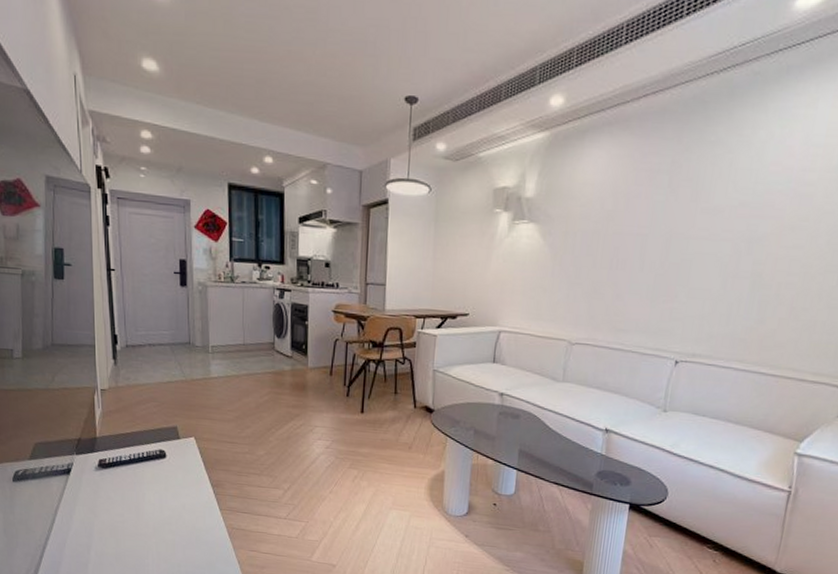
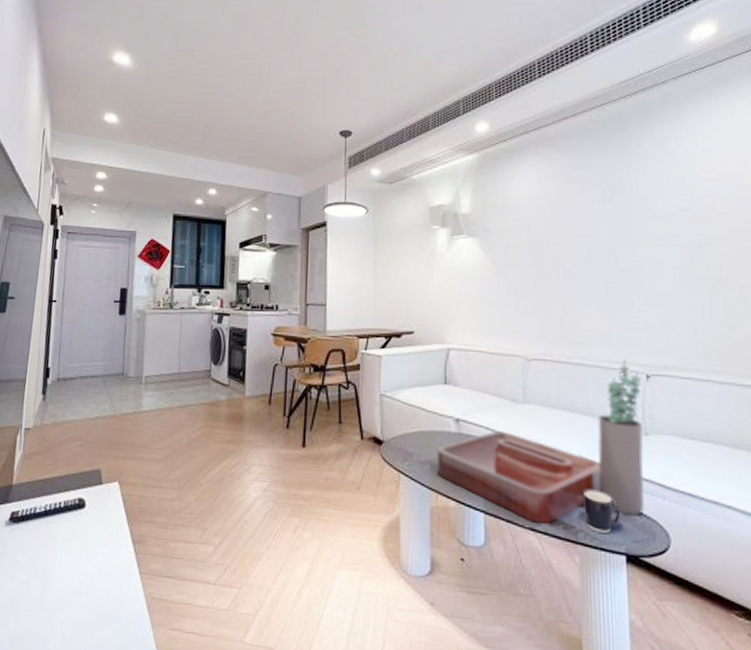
decorative tray: none [479,404,622,479] -> present [436,431,602,524]
mug: none [600,454,631,488] -> present [583,490,621,534]
vase: none [617,346,671,475] -> present [597,359,646,516]

